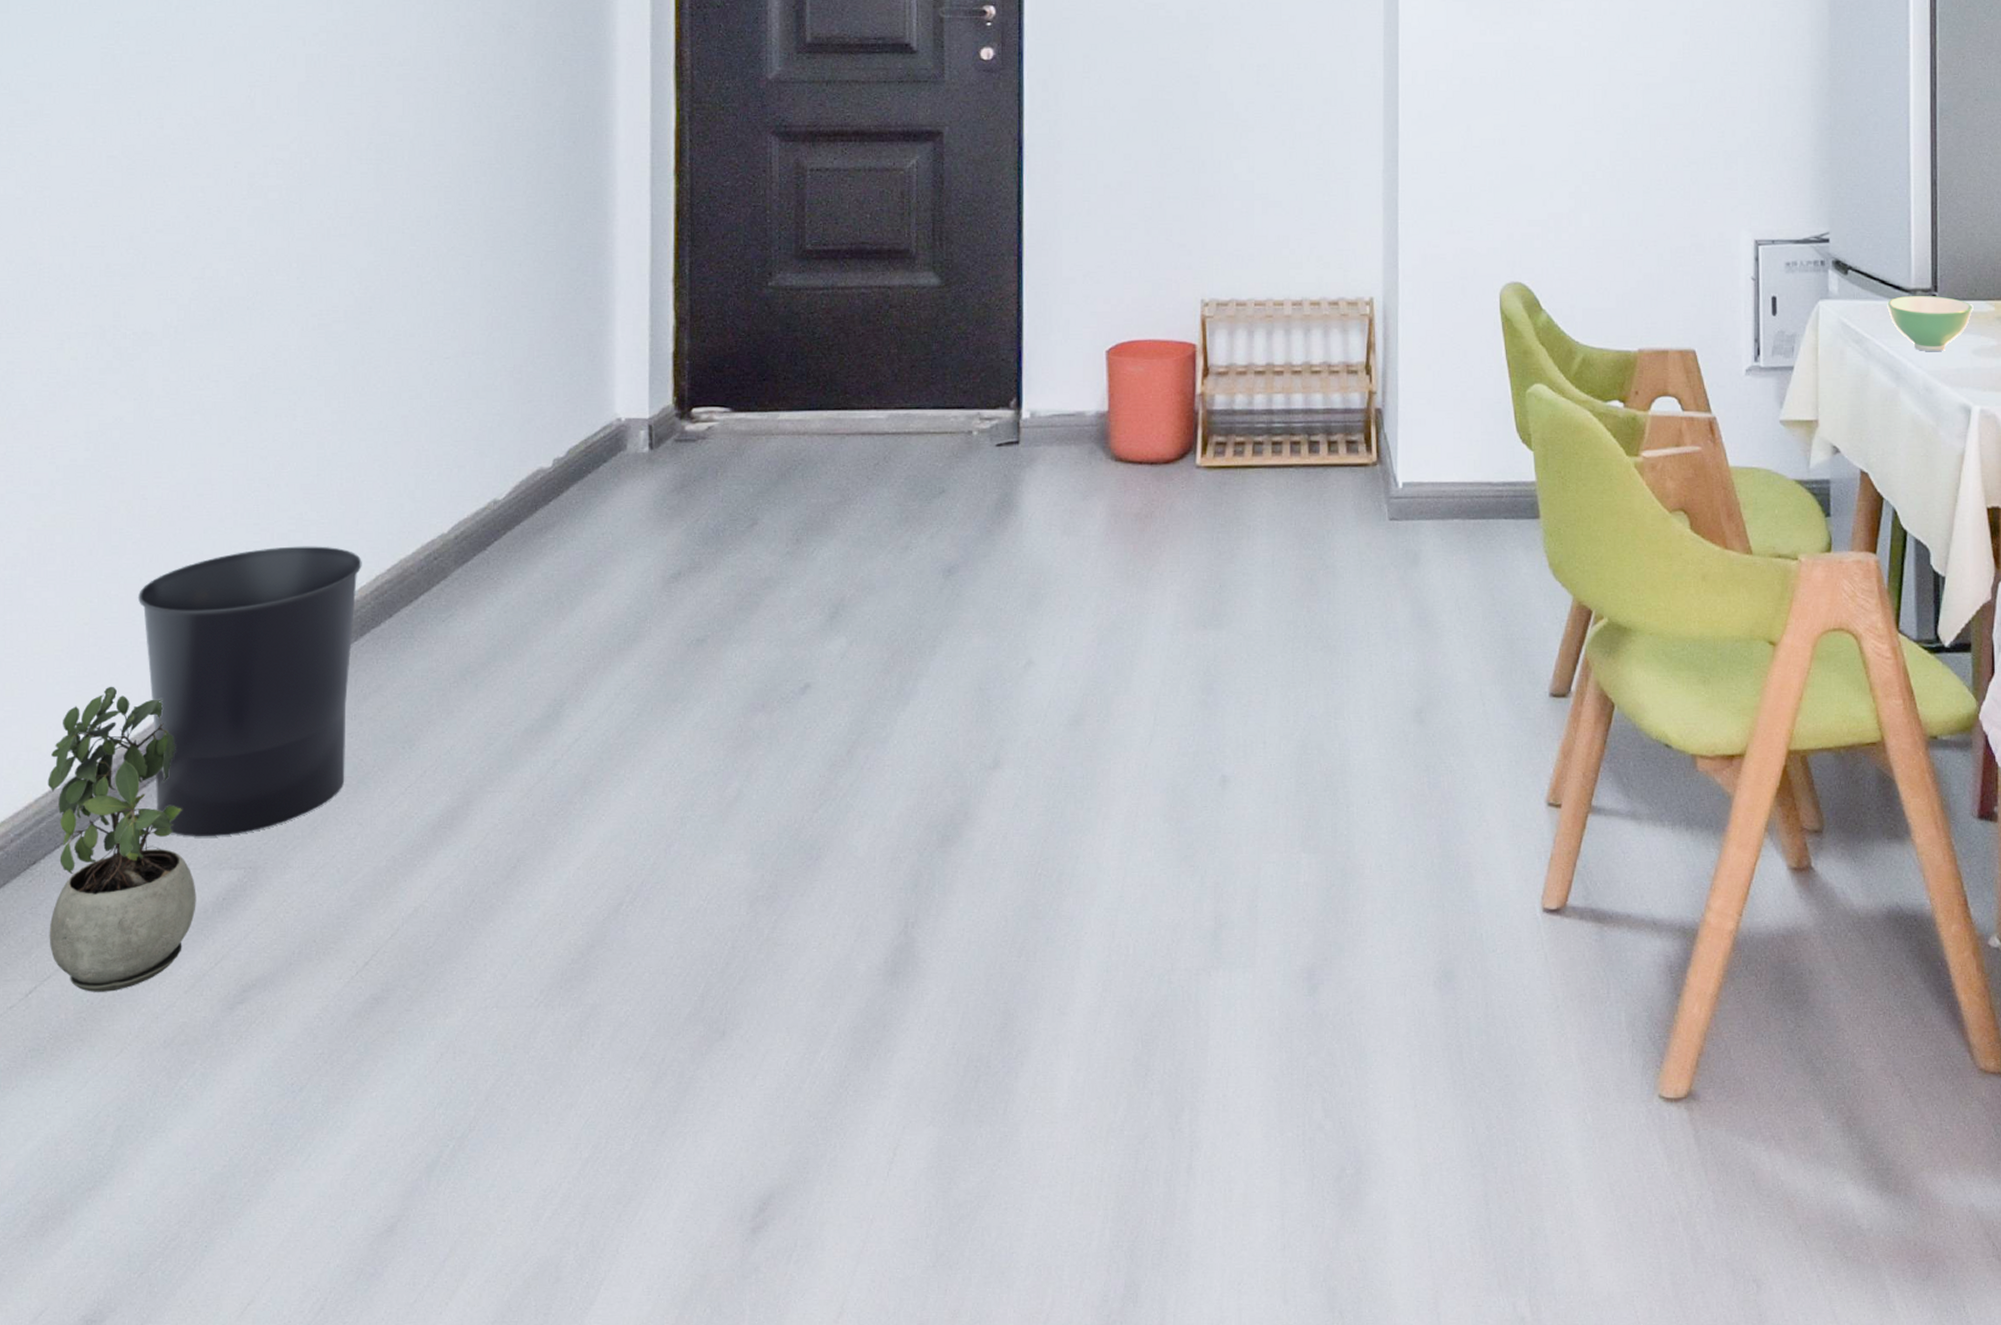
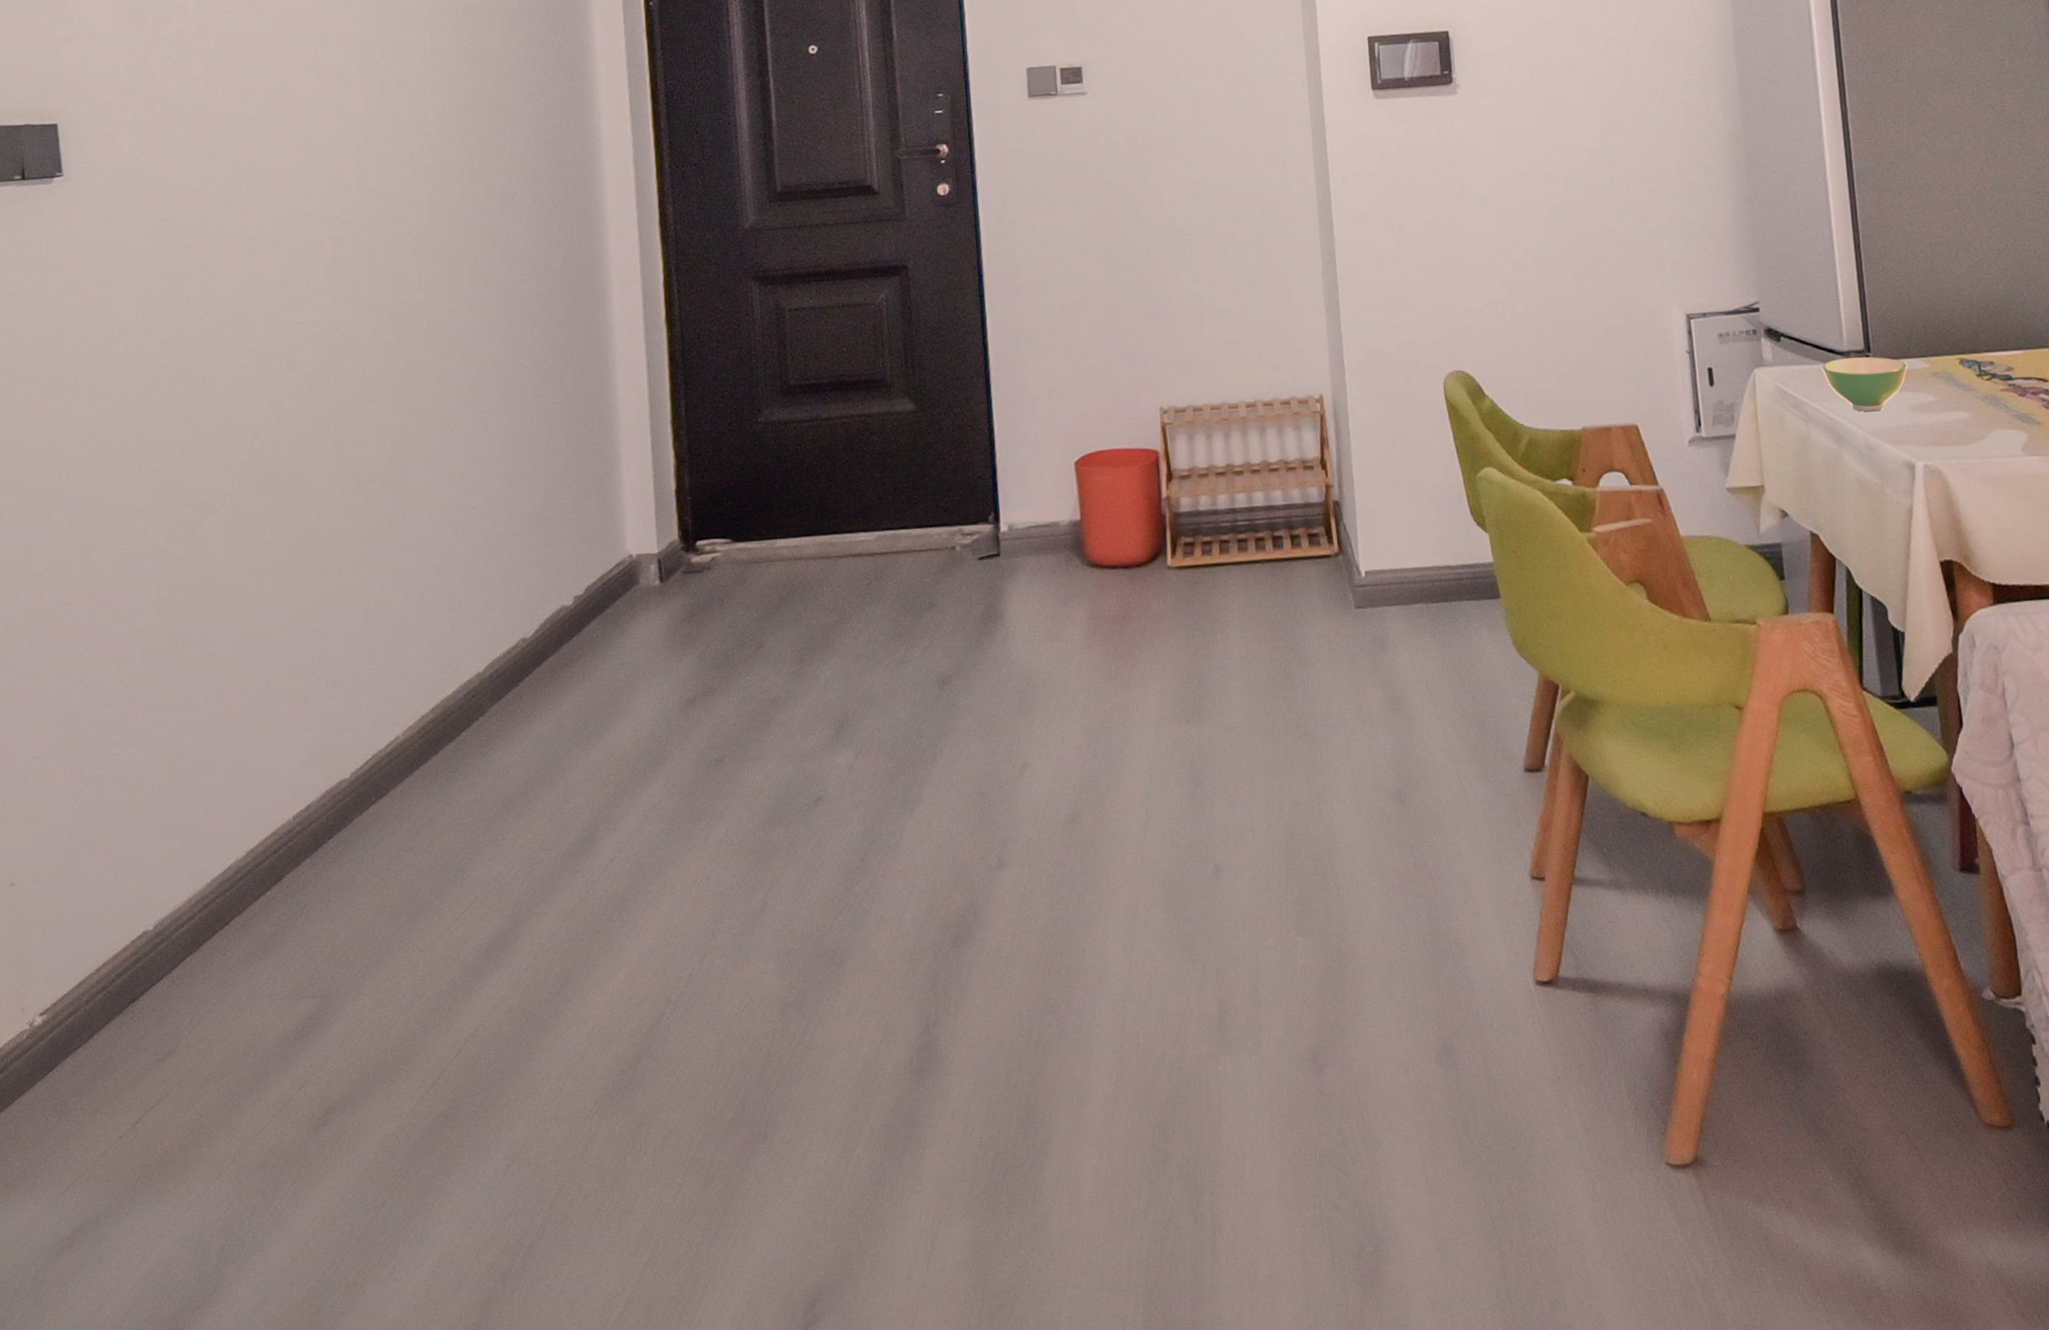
potted plant: present [47,686,196,992] -> none [141,831,279,1120]
waste bin: present [137,546,362,836] -> none [211,690,408,969]

